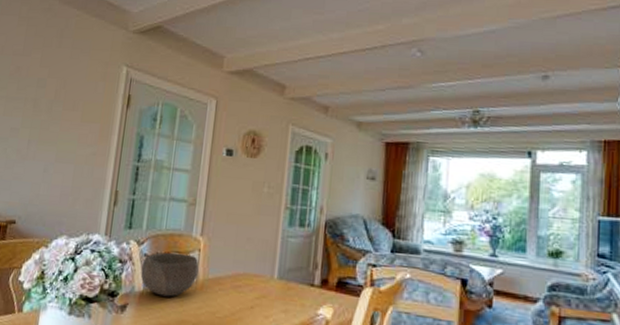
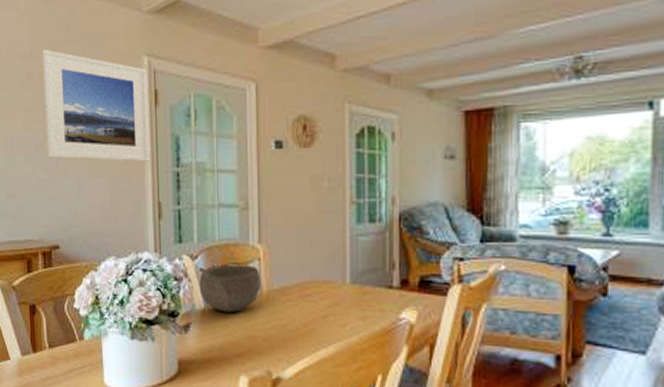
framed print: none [21,49,124,155] -> present [41,49,150,162]

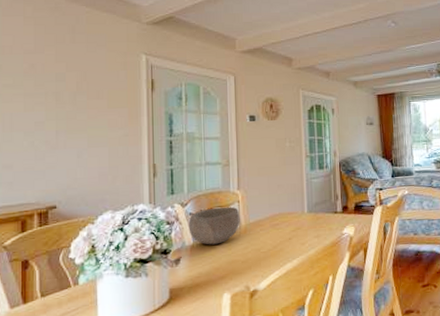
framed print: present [41,49,150,162] -> none [46,47,146,134]

